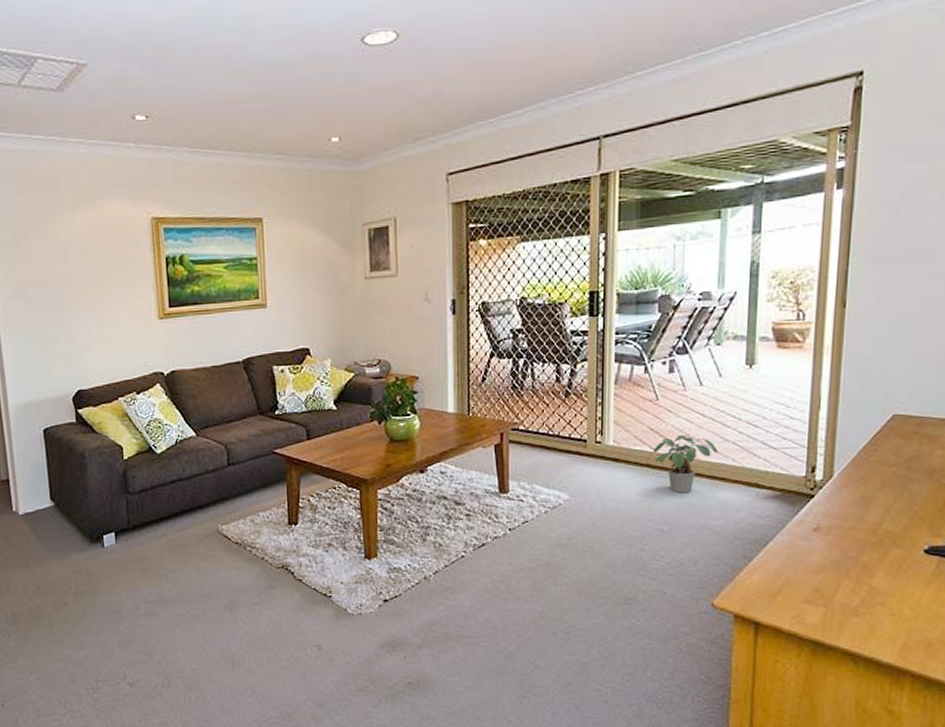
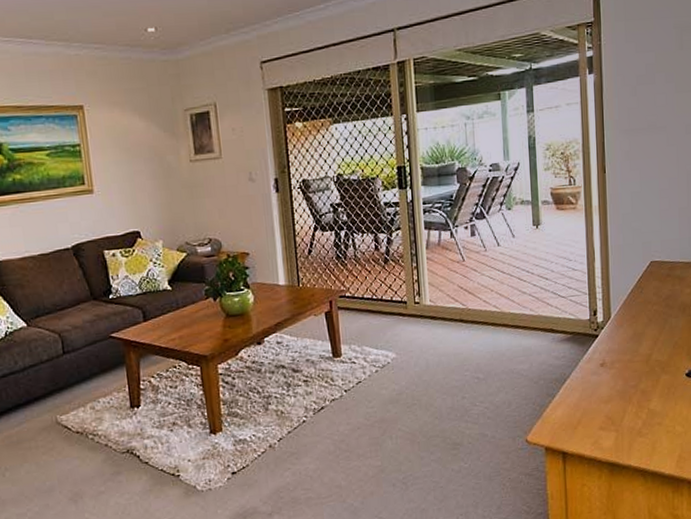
potted plant: present [653,435,719,493] -> none [464,290,519,344]

